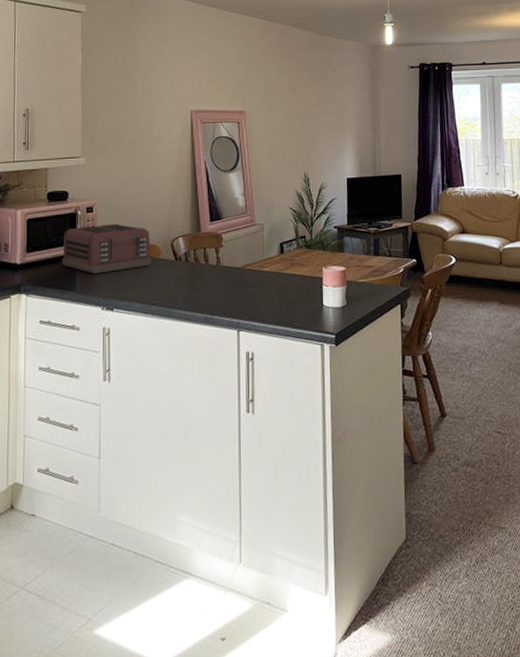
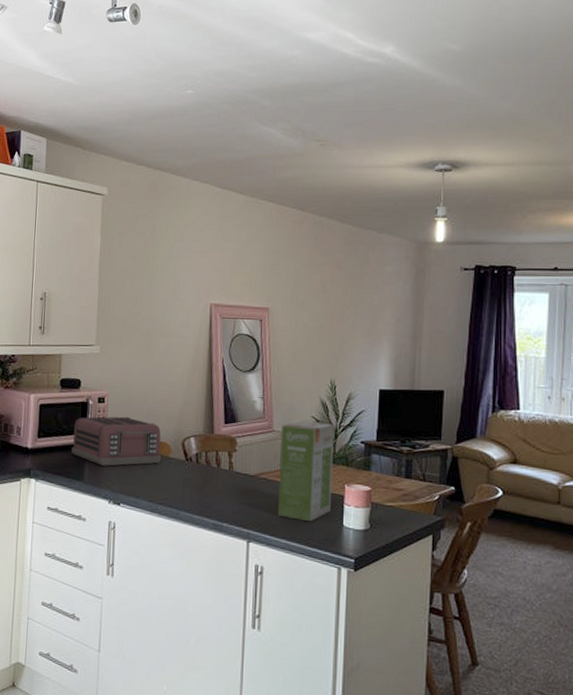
food box: none [262,212,312,306] -> present [278,421,335,522]

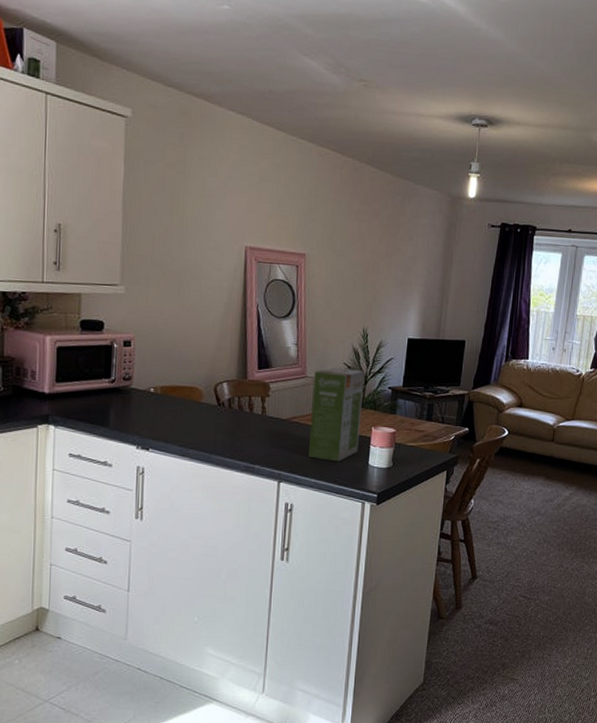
toaster: present [72,416,162,466] -> none [95,361,193,412]

